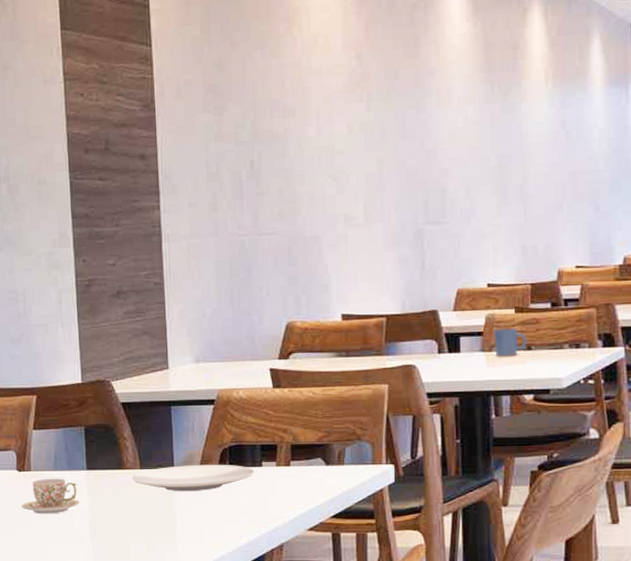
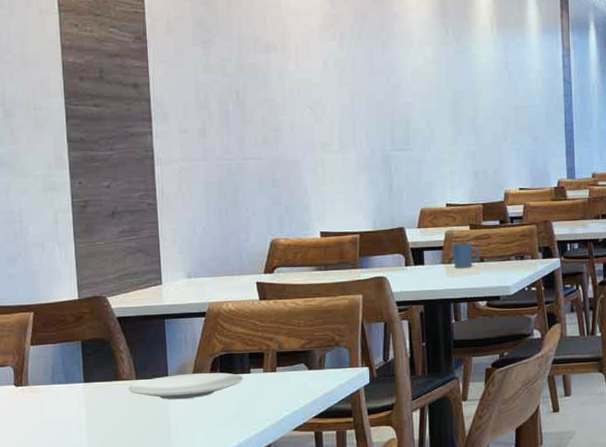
teacup: present [21,478,80,514] -> none [19,391,78,427]

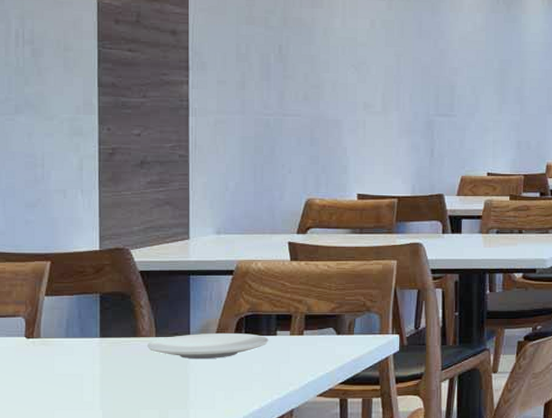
mug: present [451,242,480,270] -> none [490,212,519,240]

